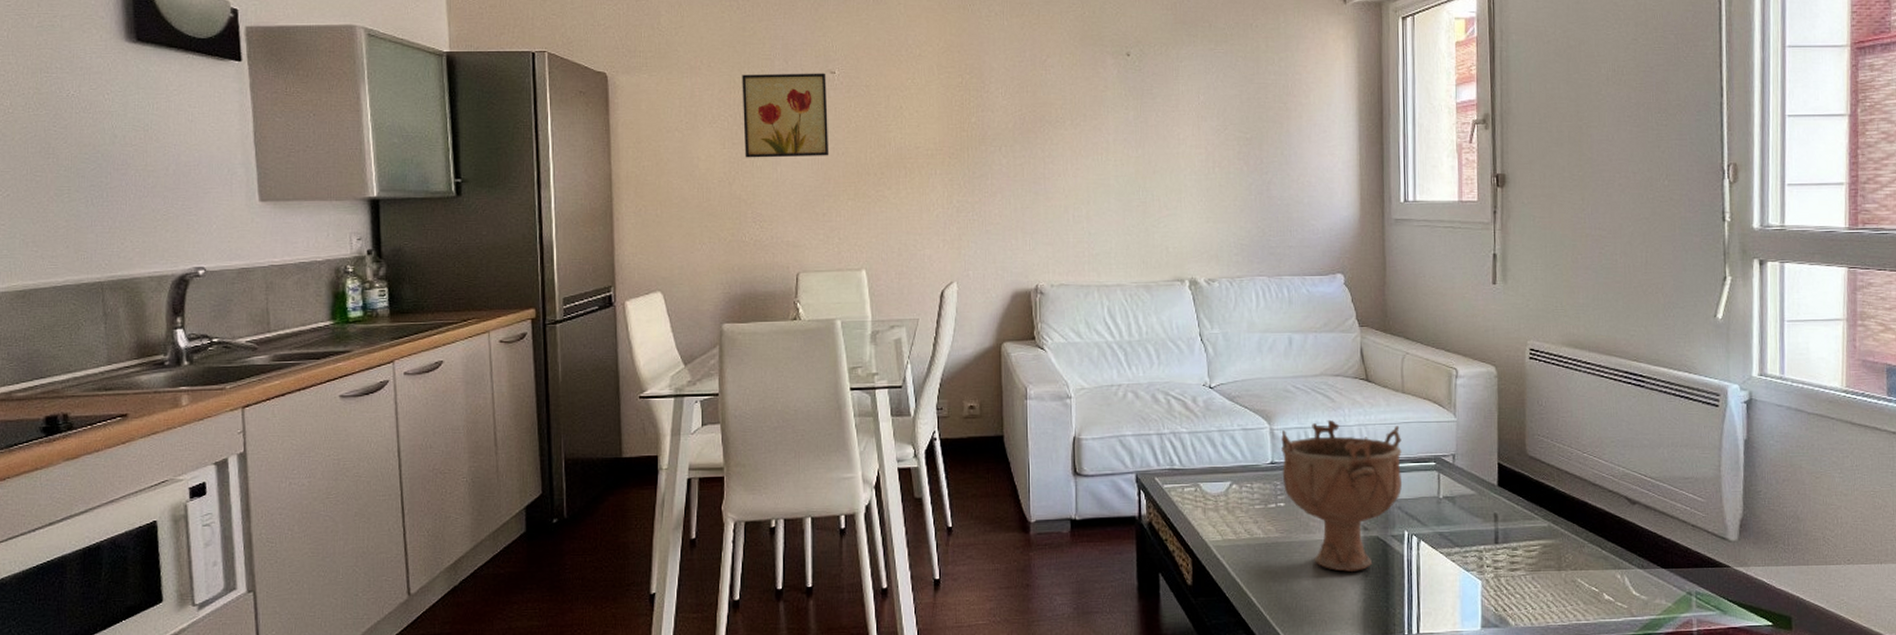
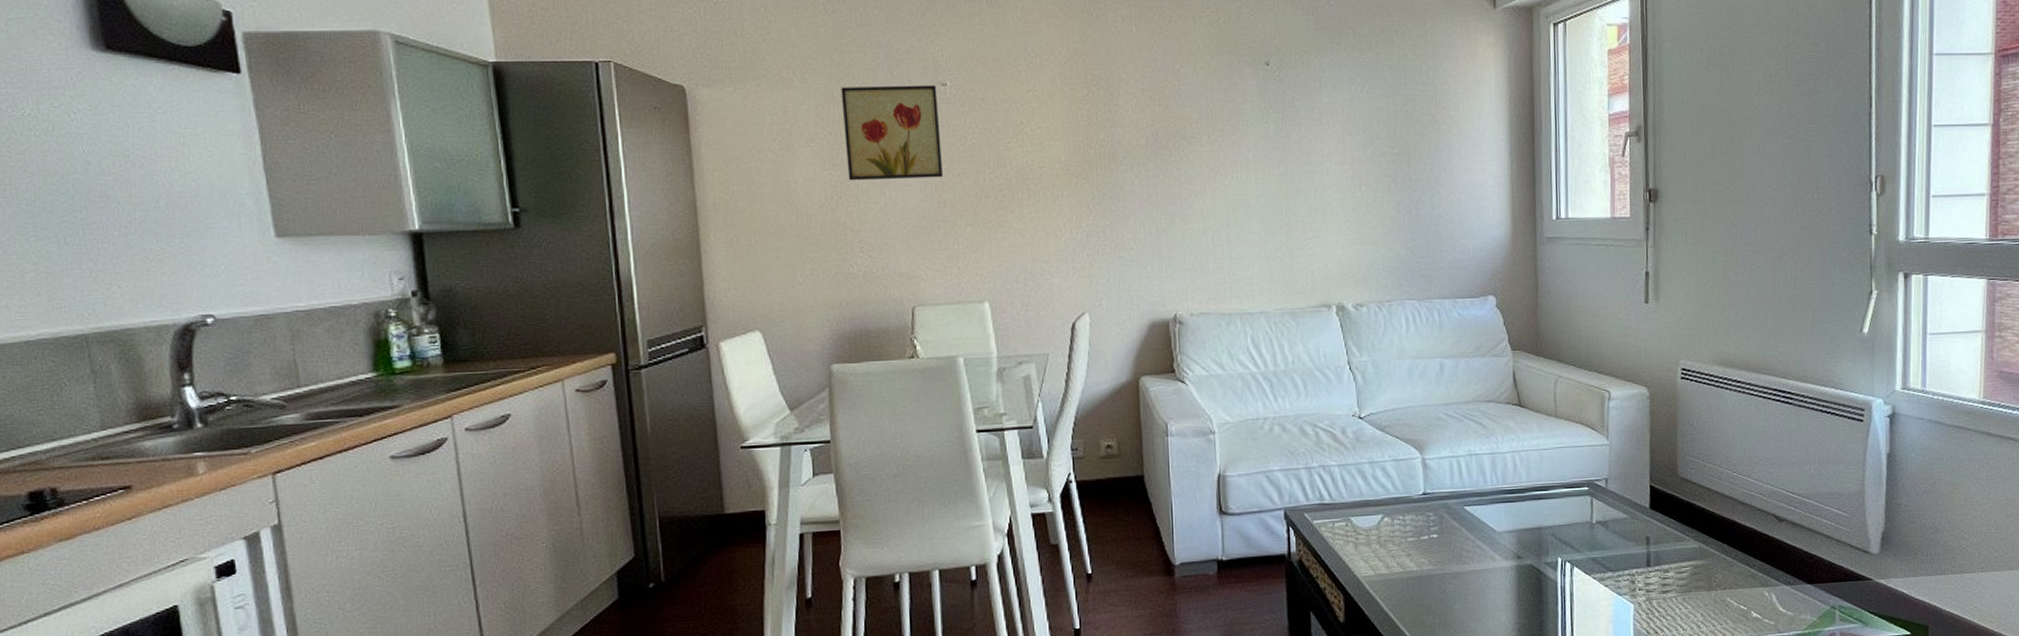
decorative bowl: present [1281,419,1402,573] -> none [1433,447,1555,602]

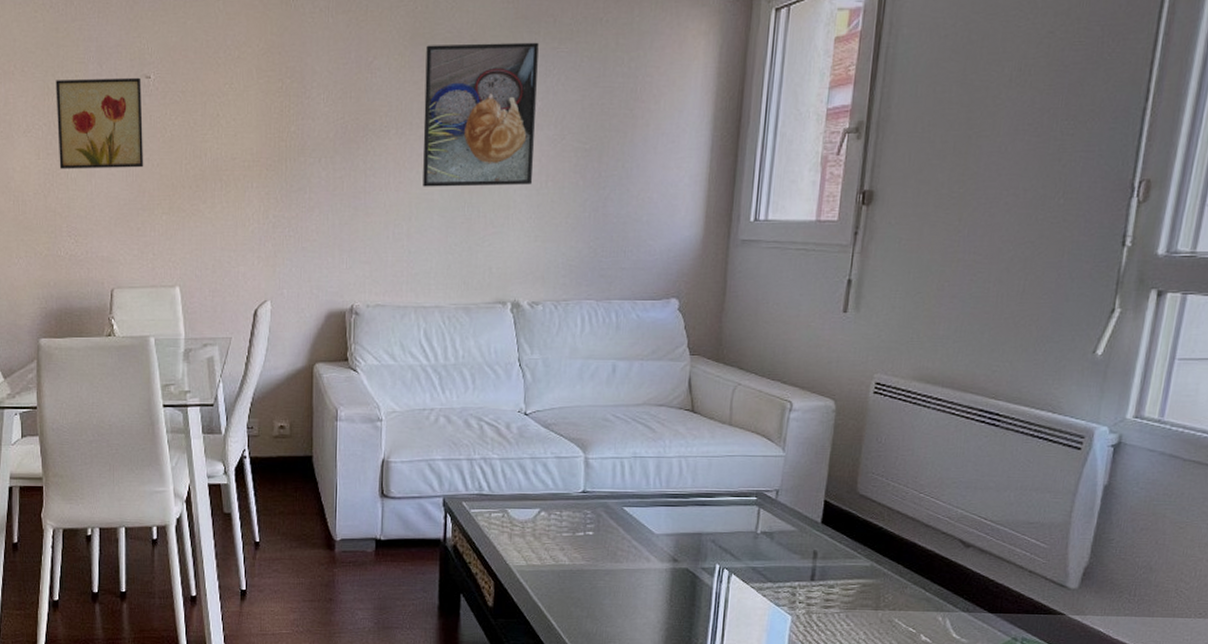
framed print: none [1232,52,1347,193] -> present [423,42,539,187]

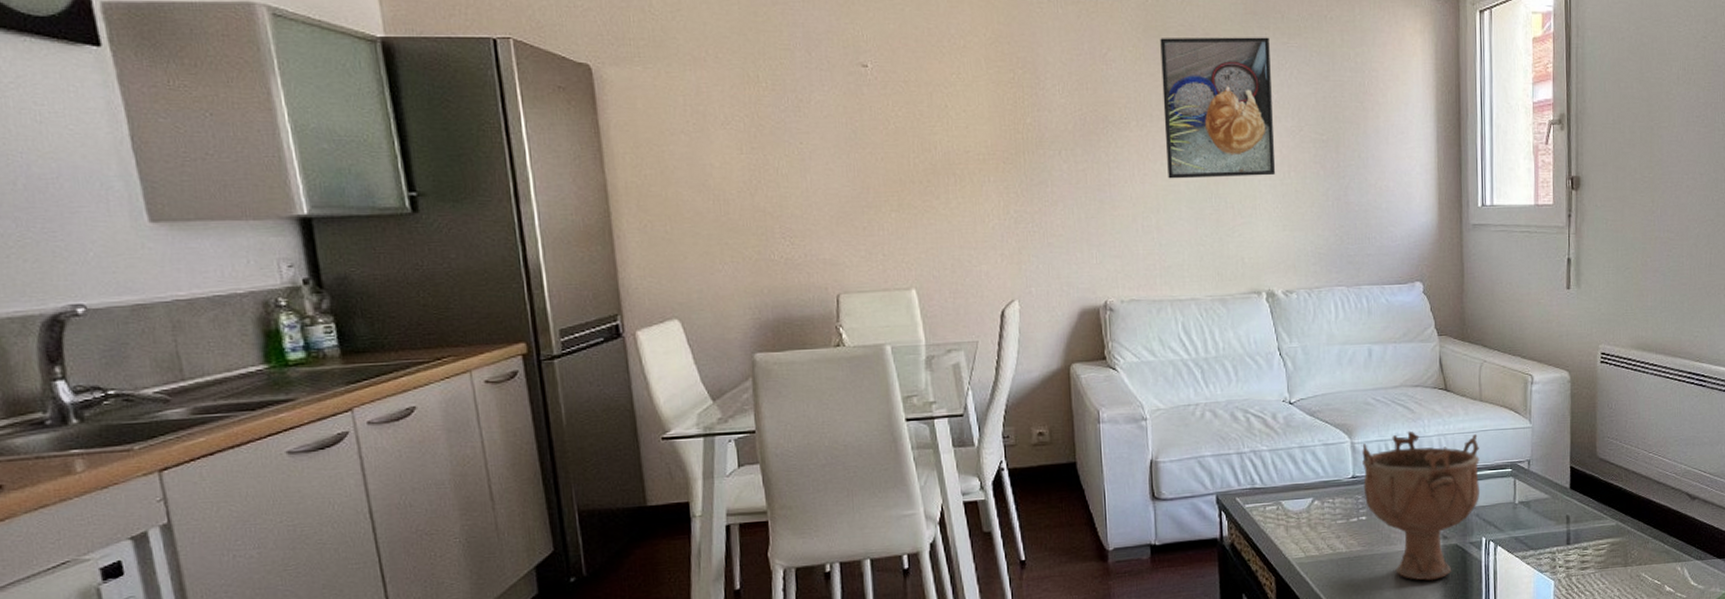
wall art: present [55,77,144,169] -> none [757,66,867,165]
decorative bowl: none [593,450,723,602] -> present [1362,430,1480,581]

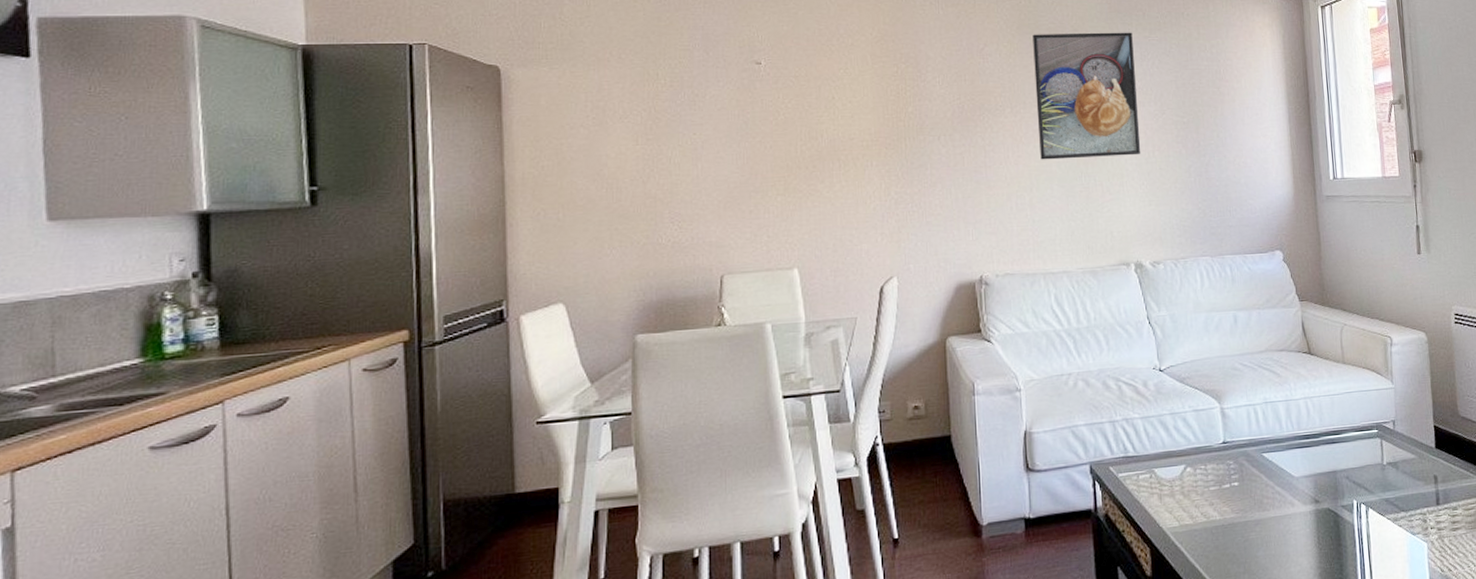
decorative bowl: present [1362,430,1480,581] -> none [1232,394,1348,547]

